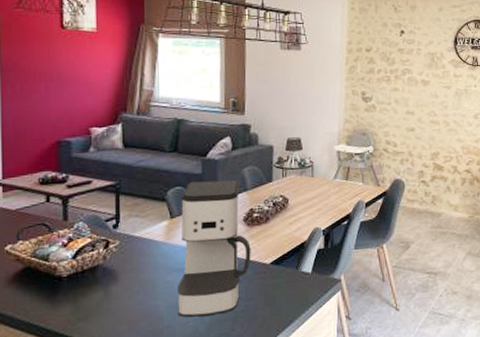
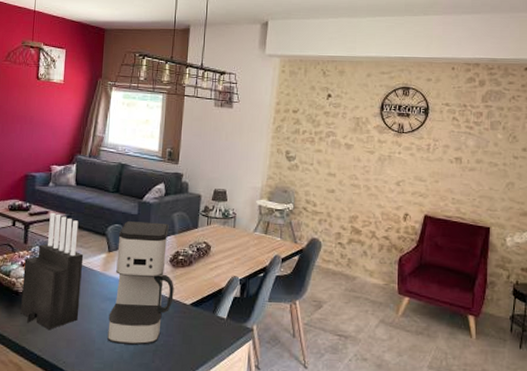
knife block: none [66,181,141,315] -> present [21,212,84,330]

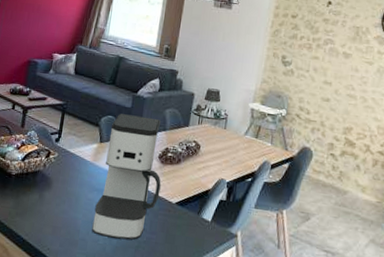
knife block: present [21,212,84,330] -> none [12,99,76,216]

